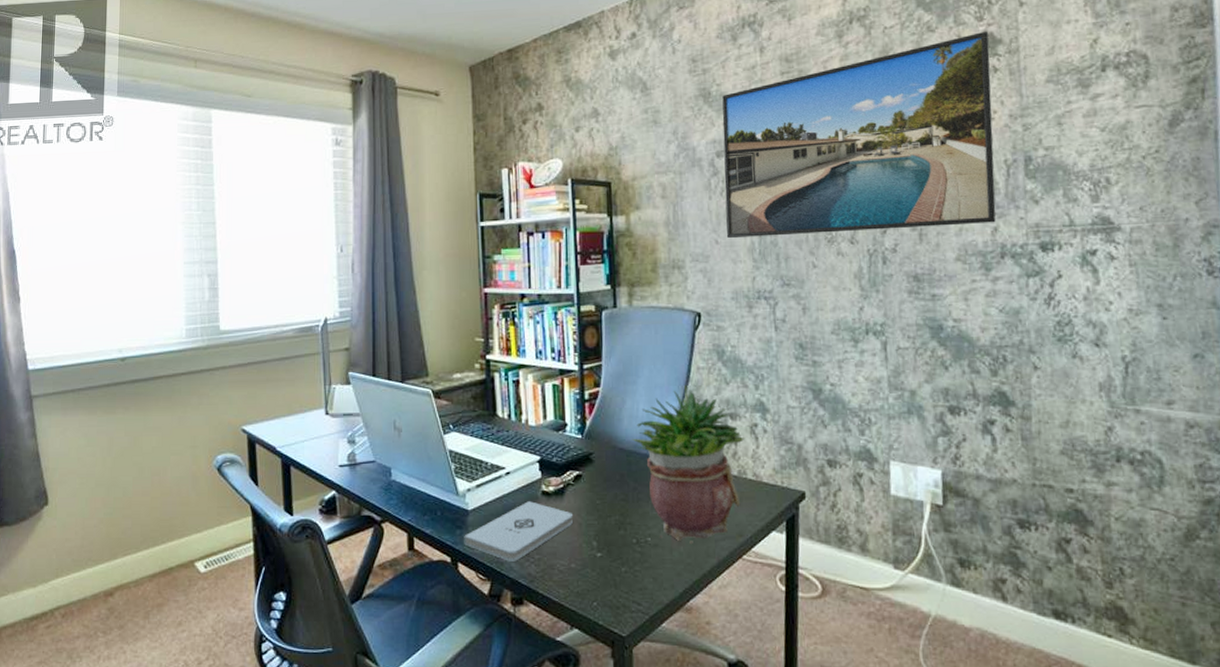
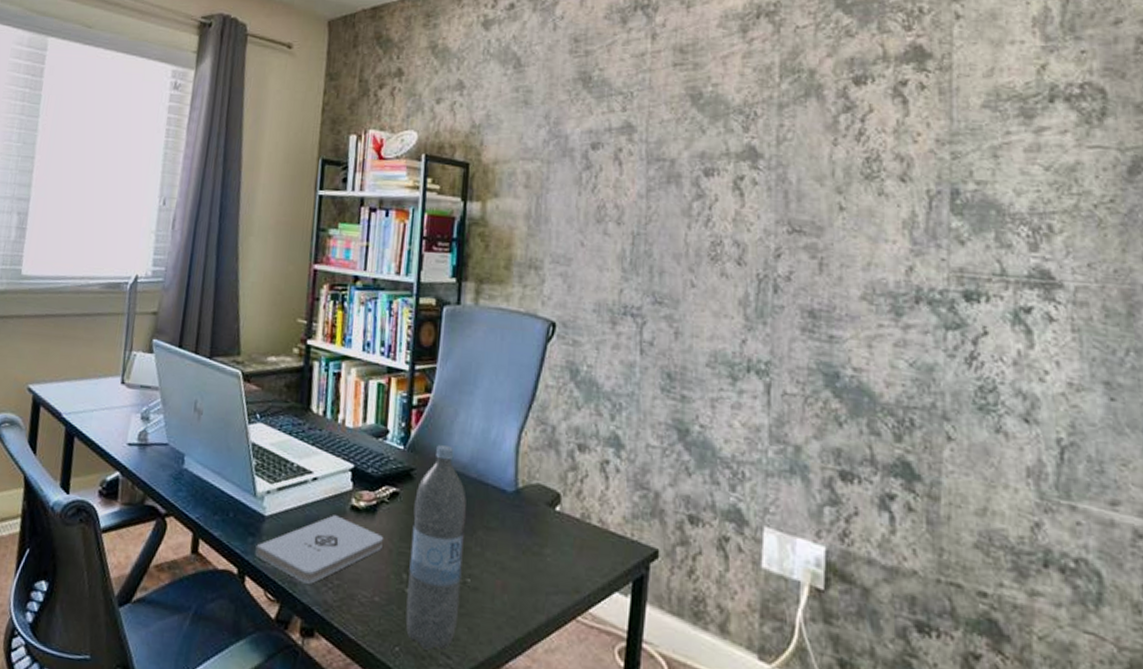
water bottle: none [596,430,644,601] -> present [405,445,467,650]
potted plant: present [632,384,745,543] -> none [461,403,594,593]
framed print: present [722,31,996,239] -> none [594,42,918,261]

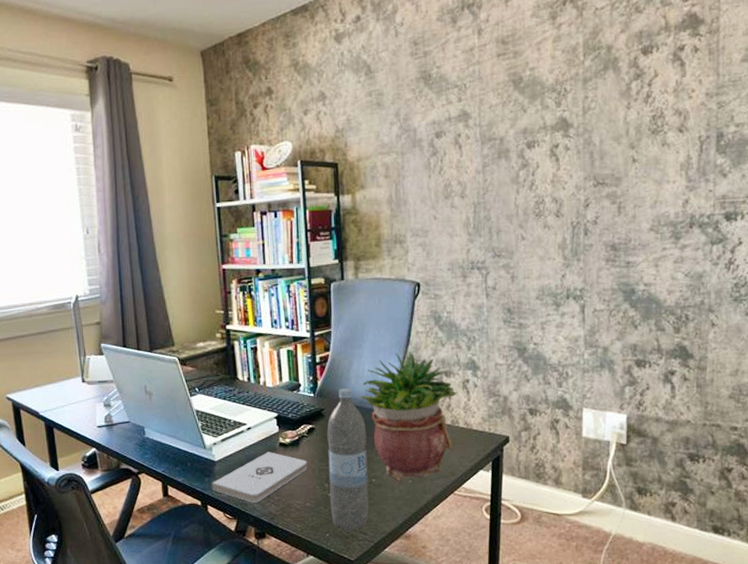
potted plant: none [461,403,594,593] -> present [358,347,458,483]

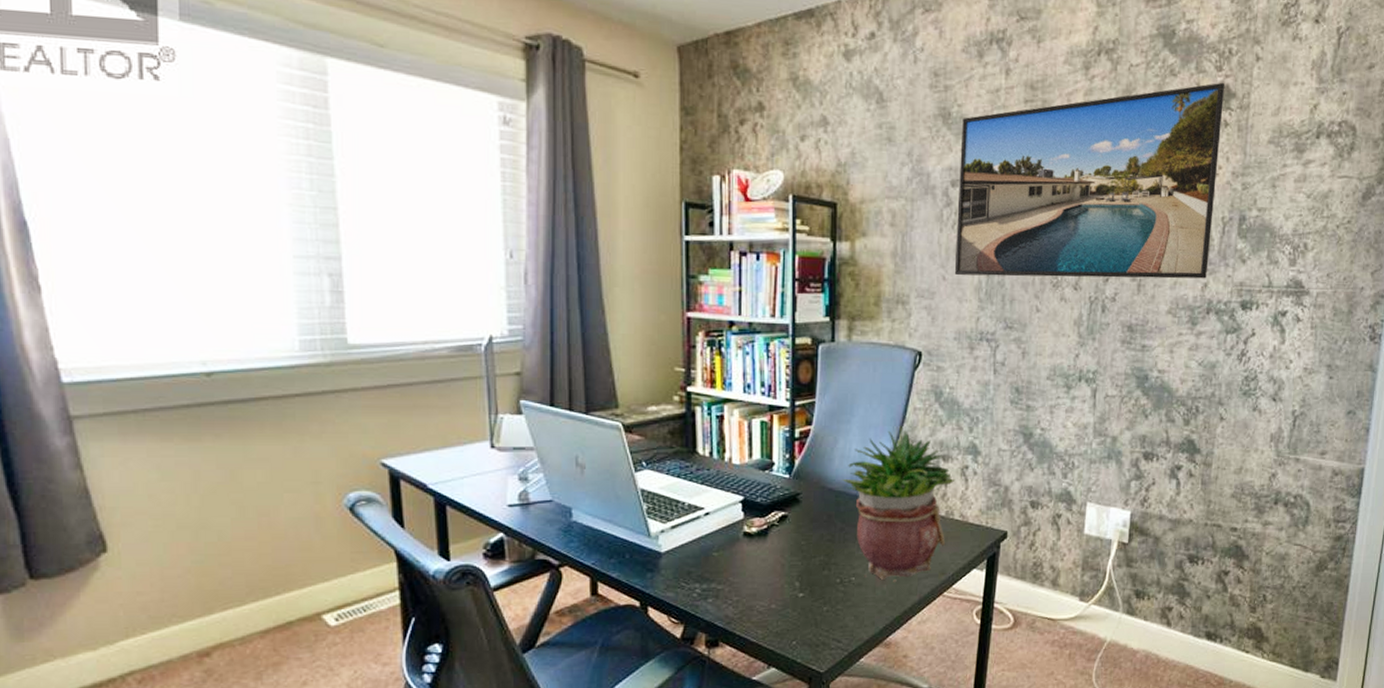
notepad: present [212,452,307,503] -> none [655,543,775,604]
water bottle: present [327,388,369,532] -> none [800,470,849,639]
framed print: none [442,11,693,215] -> present [954,82,1225,279]

